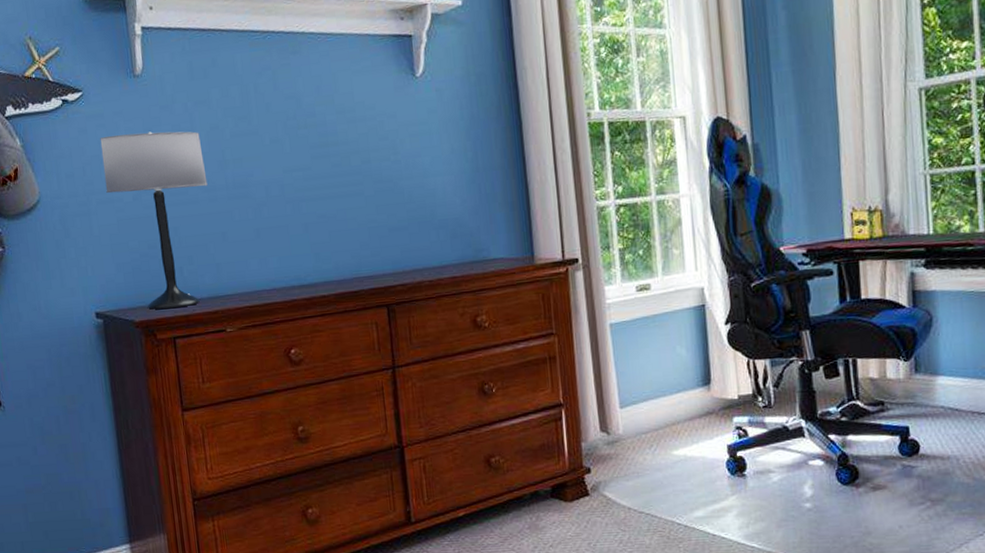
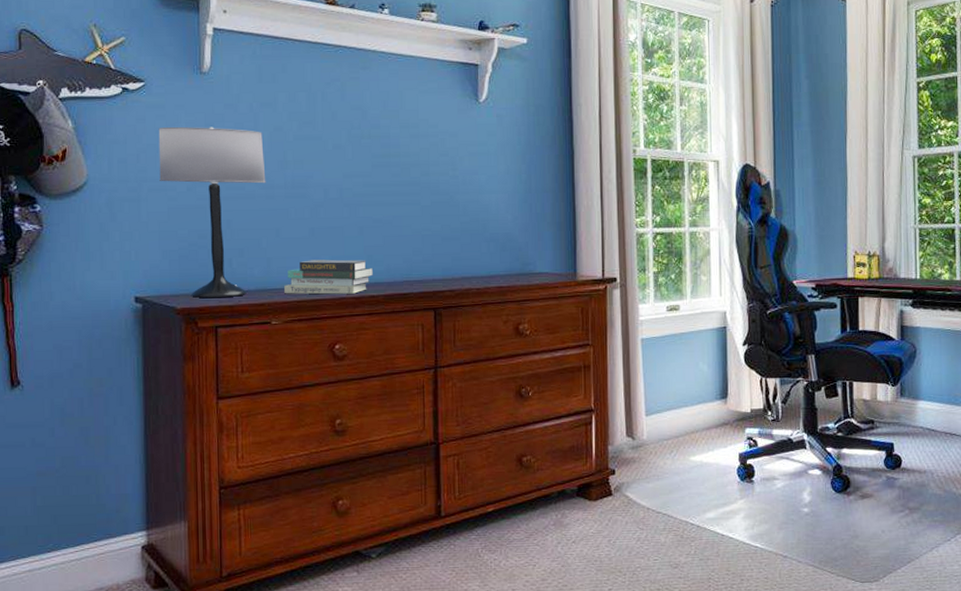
books: none [235,258,322,300] -> present [284,259,373,295]

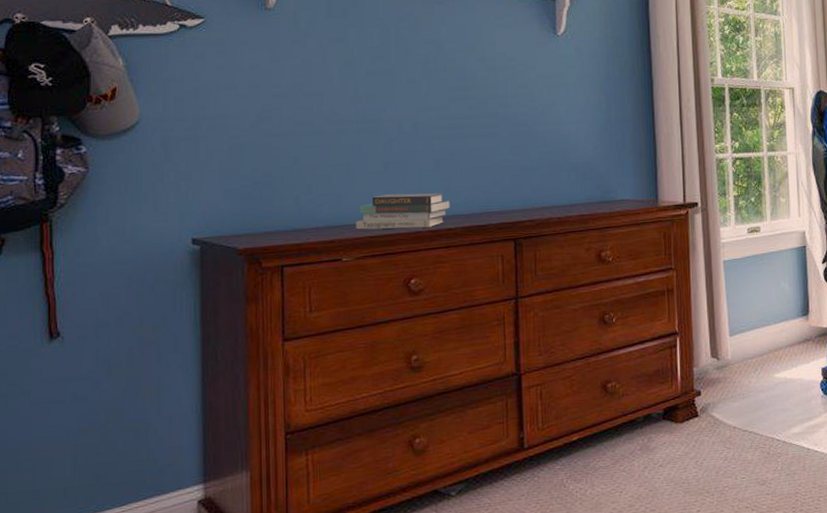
table lamp: present [158,126,266,299] -> none [219,63,336,238]

